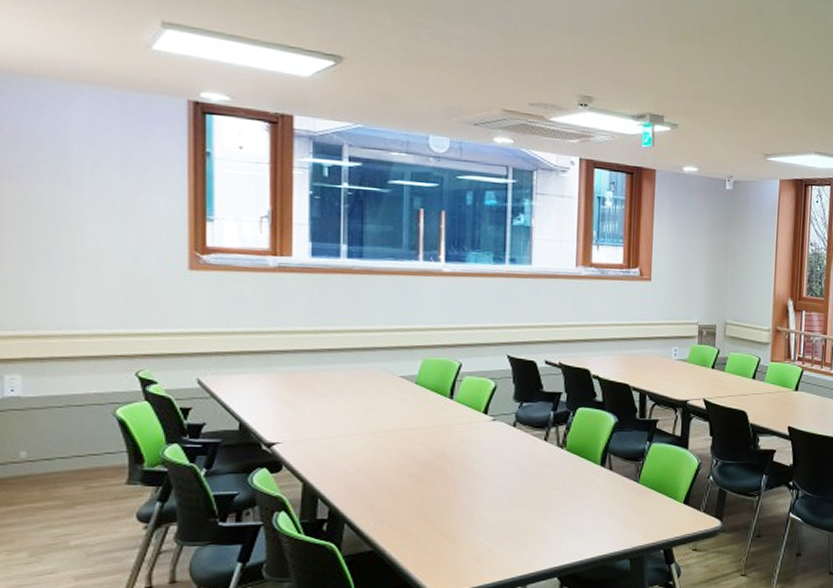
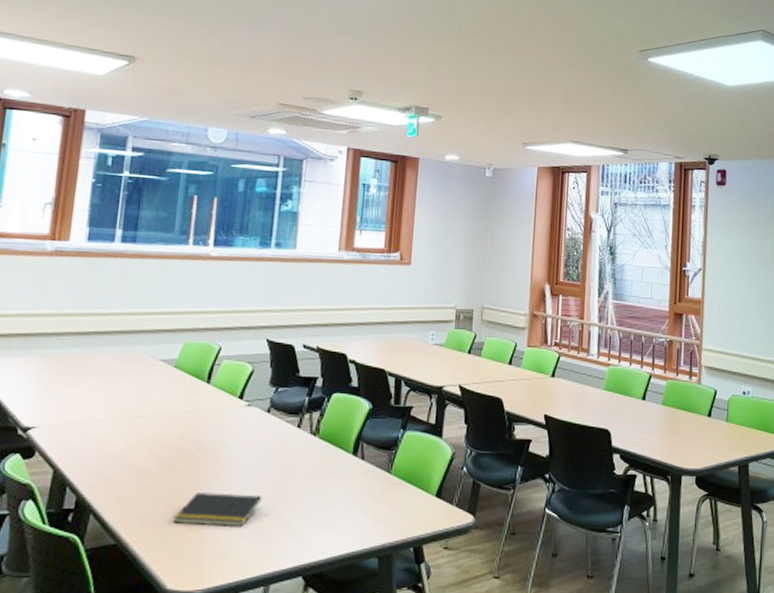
notepad: none [427,501,514,534] -> present [173,491,263,528]

